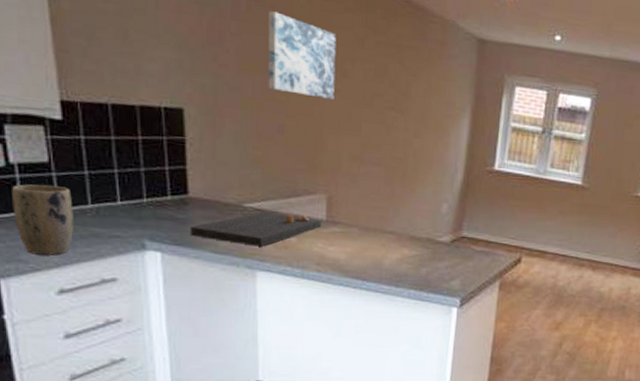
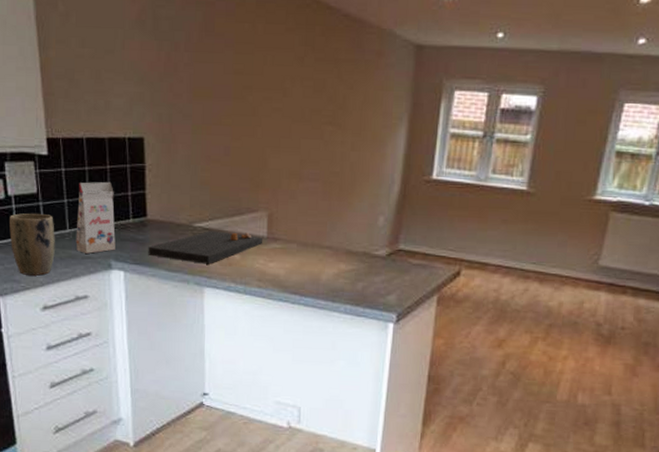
gift box: none [100,153,150,232] -> present [75,181,116,254]
wall art: present [268,11,336,100] -> none [216,39,278,119]

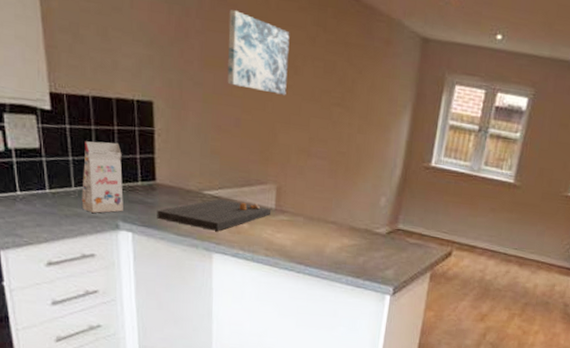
plant pot: present [9,213,55,276] -> none [10,167,60,232]
wall art: none [216,39,278,119] -> present [227,9,290,95]

